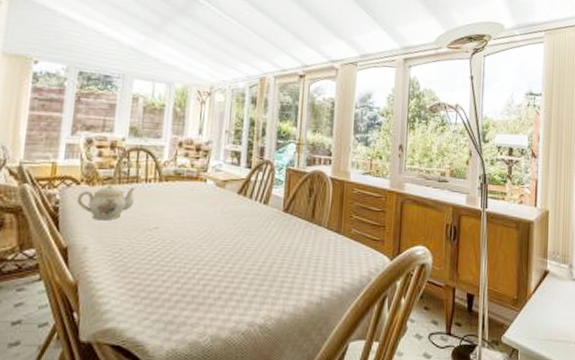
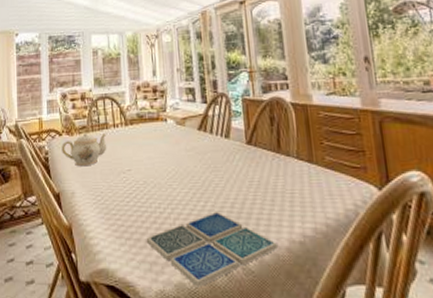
drink coaster: none [164,274,296,345] -> present [146,212,277,287]

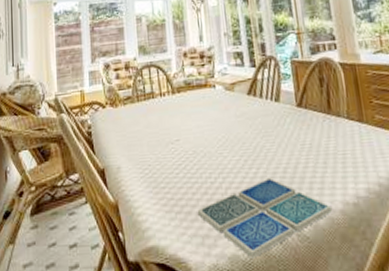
teapot: present [61,133,107,167] -> none [105,103,154,140]

